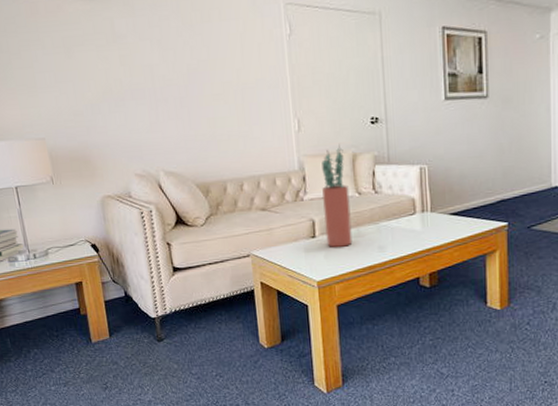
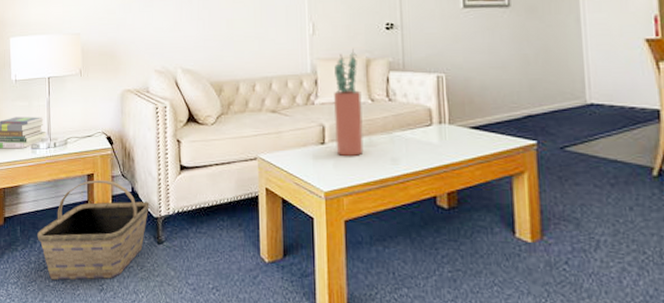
basket: none [29,287,146,385] -> present [37,180,150,280]

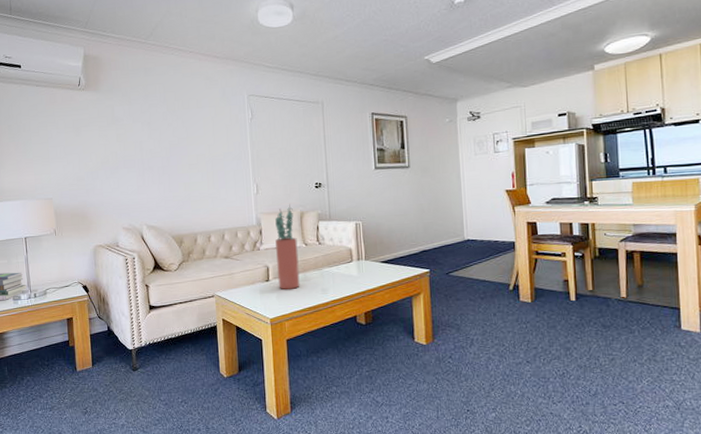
basket: present [37,180,150,280] -> none [24,322,124,409]

